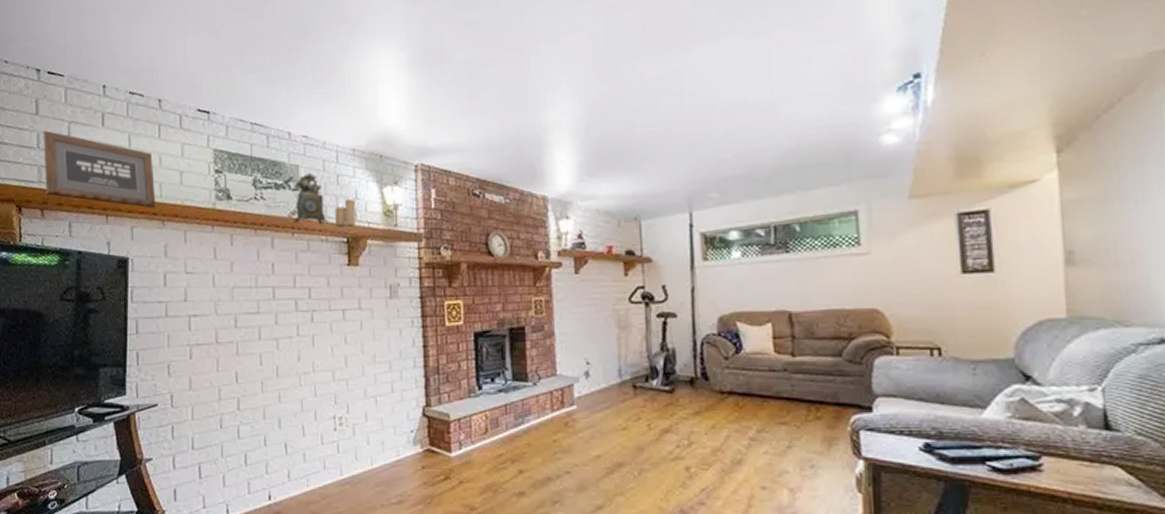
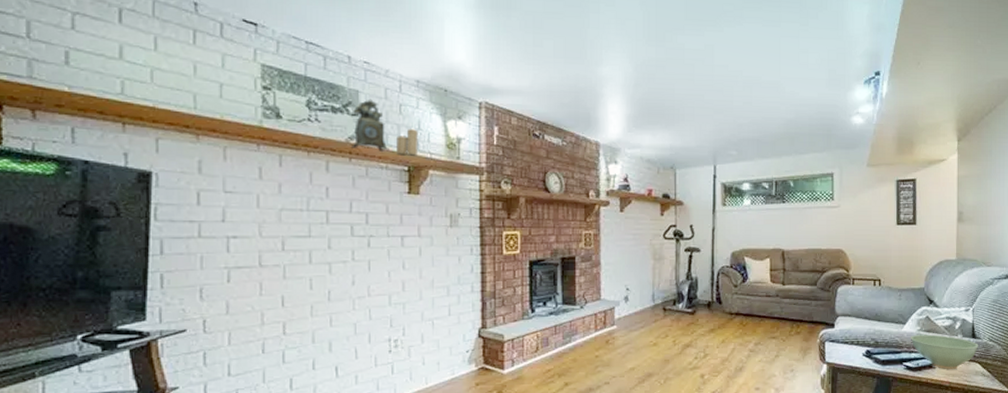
picture frame: present [43,130,156,208] -> none [35,18,189,120]
bowl: none [995,424,1118,475] -> present [910,334,979,370]

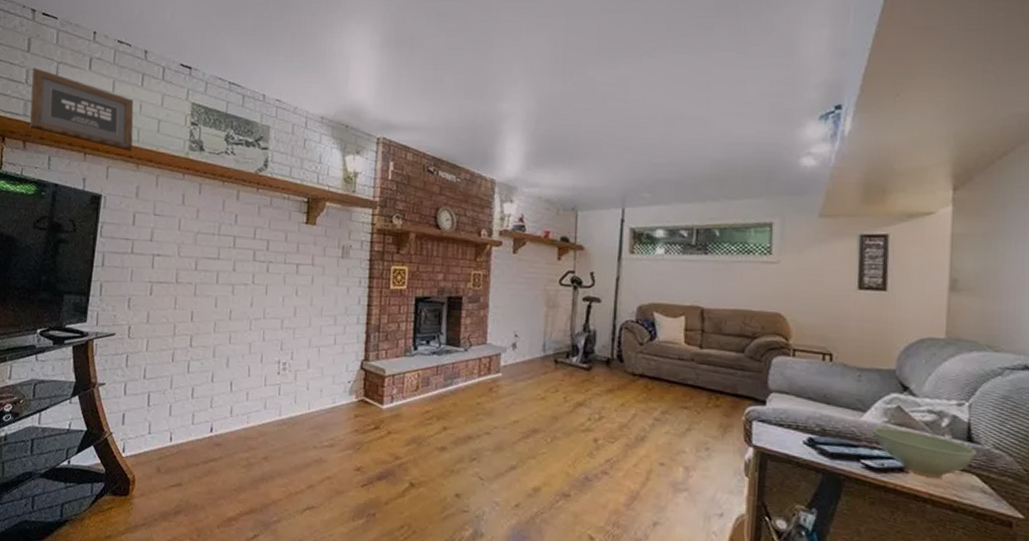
picture frame: none [35,18,189,120] -> present [29,68,134,151]
clock: present [350,99,389,153] -> none [258,134,292,184]
candle: present [396,127,419,156] -> none [298,160,319,188]

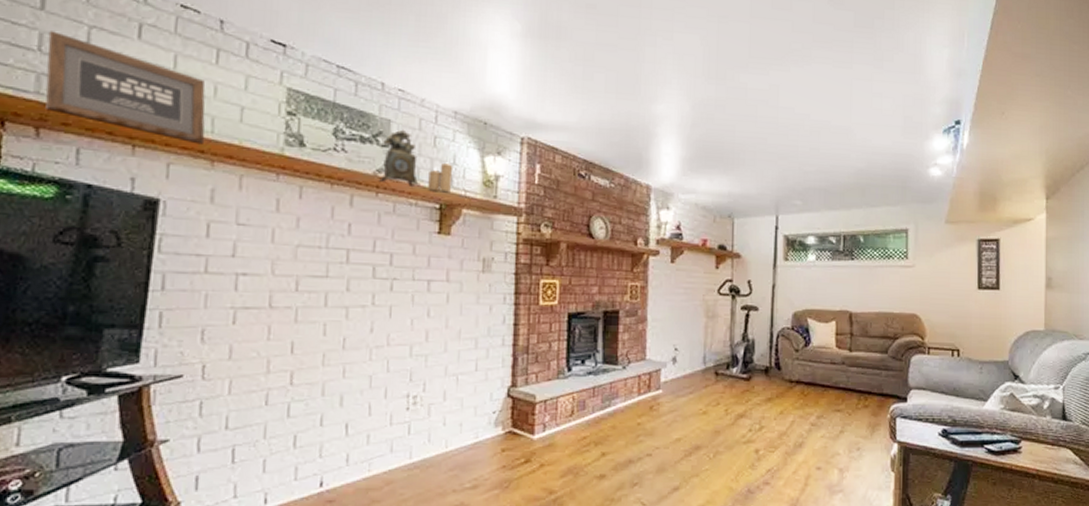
clock: none [258,134,292,184] -> present [378,129,421,188]
candle: none [298,160,319,188] -> present [428,161,453,193]
bowl: present [872,427,977,479] -> none [992,414,1070,456]

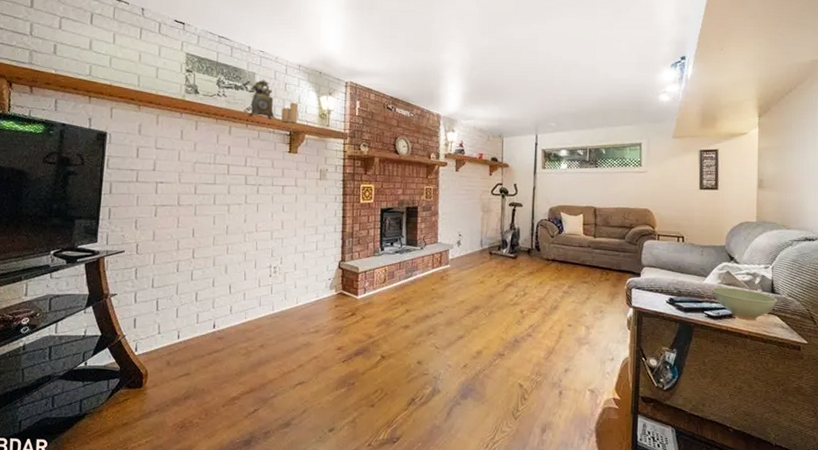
picture frame: present [45,31,206,145] -> none [35,22,134,95]
bowl: none [992,414,1070,456] -> present [711,287,778,321]

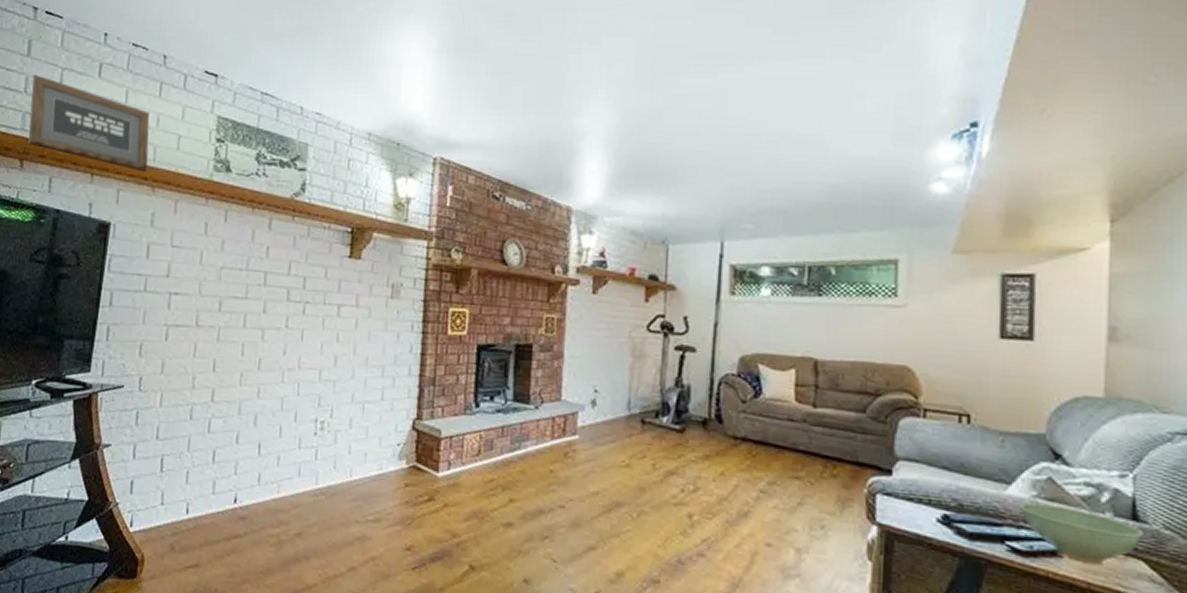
picture frame: none [35,22,134,95] -> present [28,74,150,172]
clock: present [247,79,276,121] -> none [294,152,334,211]
candle: present [281,101,299,123] -> none [340,184,366,216]

